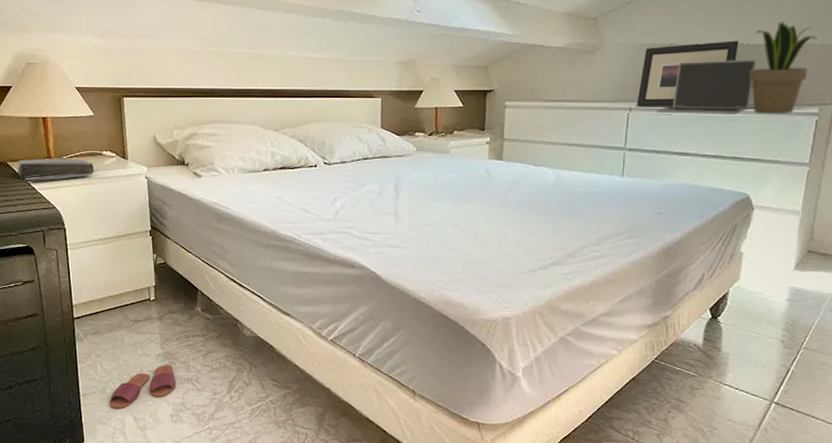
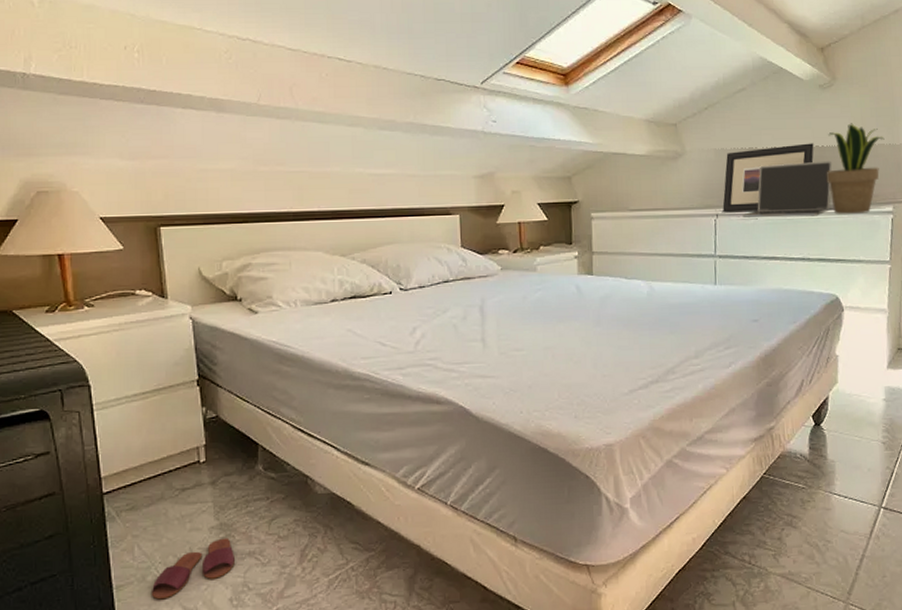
book: present [18,158,94,183] -> none [27,301,126,334]

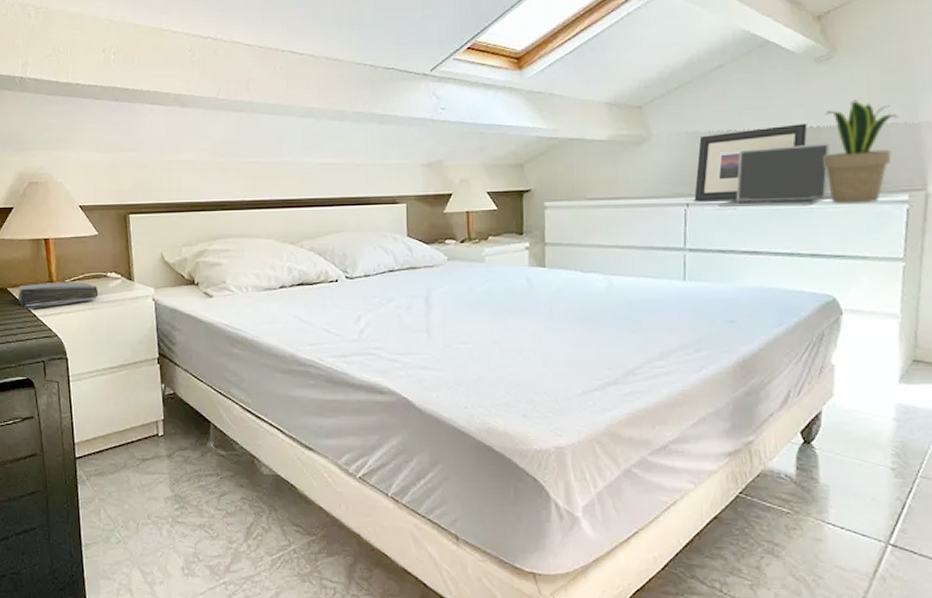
book: none [27,301,126,334] -> present [18,282,99,310]
slippers: present [152,537,235,600] -> none [115,509,187,561]

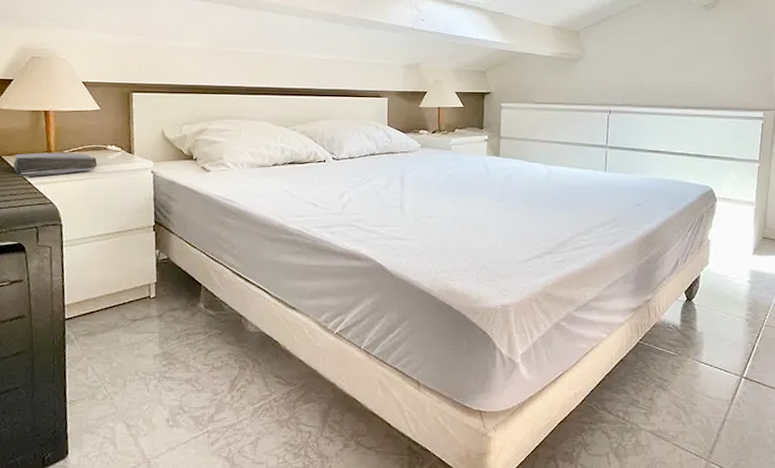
picture frame: present [694,123,808,202] -> none [615,54,697,111]
laptop: present [718,143,831,208] -> none [632,70,713,118]
potted plant: present [822,99,899,204] -> none [706,39,759,118]

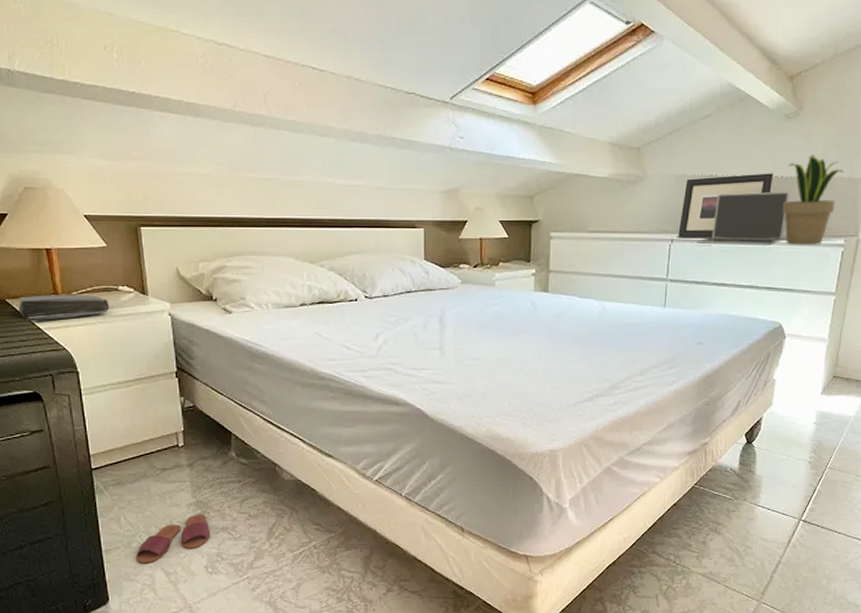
slippers: none [100,365,174,416] -> present [137,514,210,564]
picture frame: none [615,54,697,111] -> present [678,173,774,239]
laptop: none [632,70,713,118] -> present [696,191,790,246]
potted plant: none [706,39,759,118] -> present [782,154,844,245]

